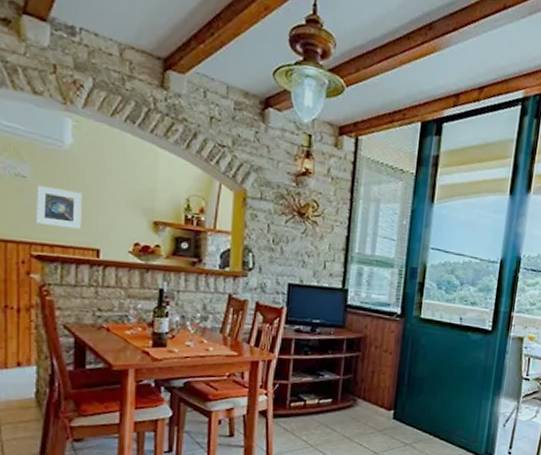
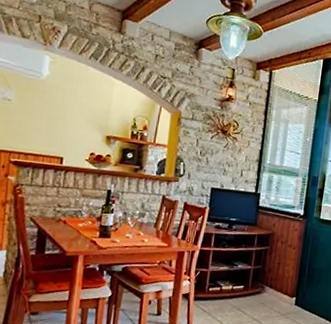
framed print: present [35,185,82,229] -> none [15,106,53,142]

